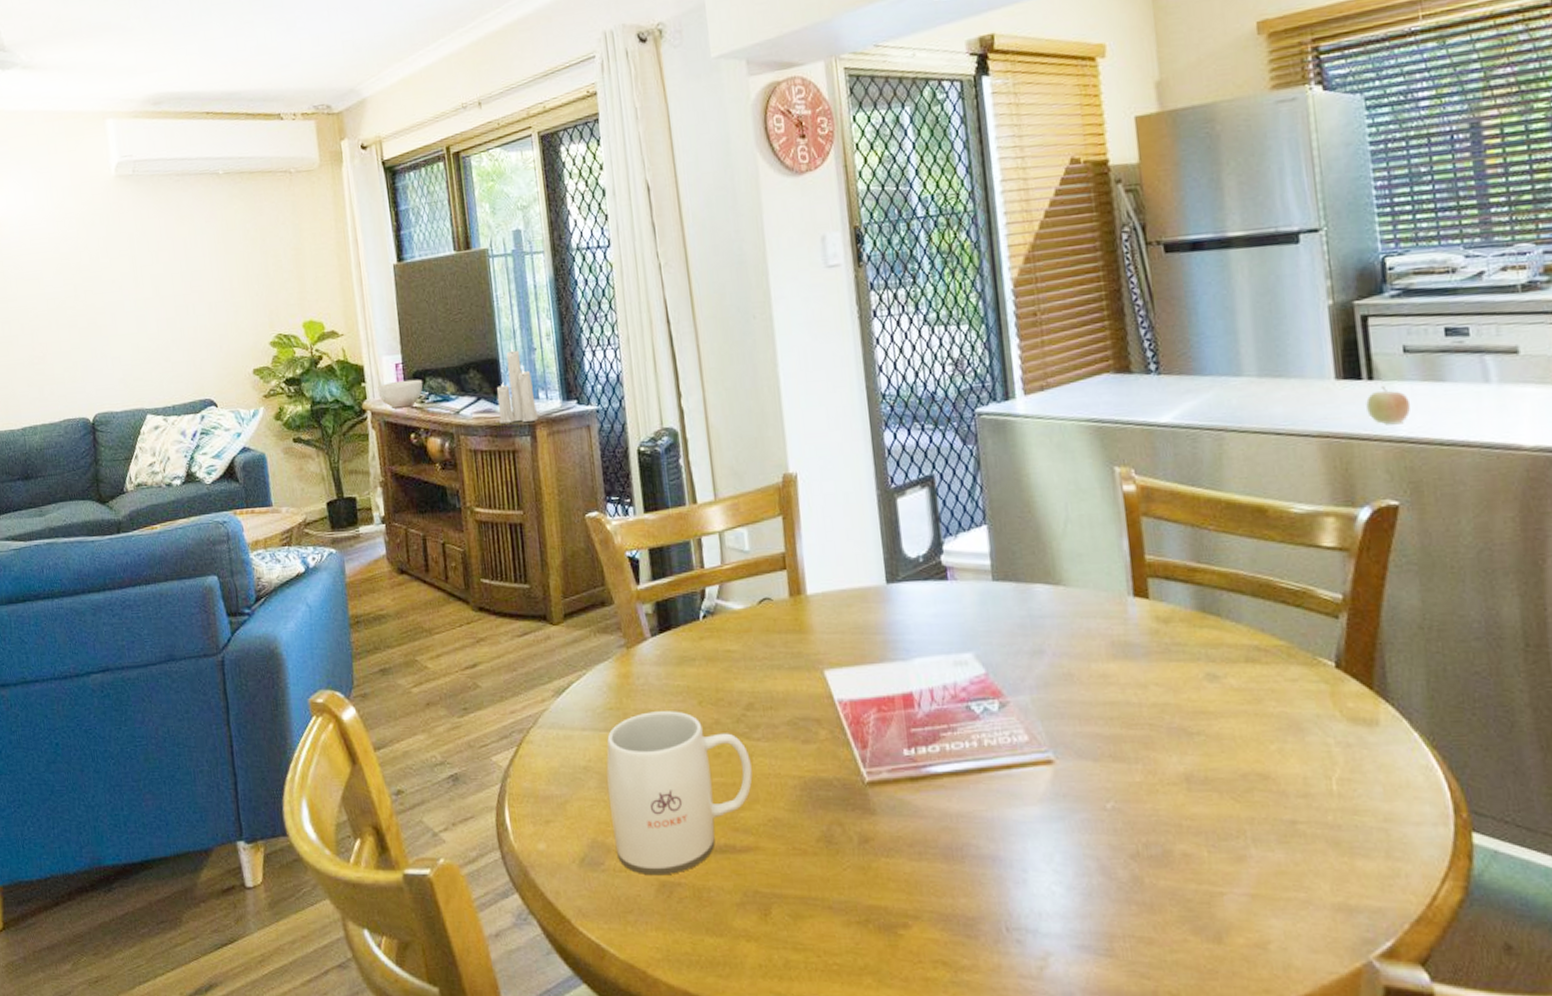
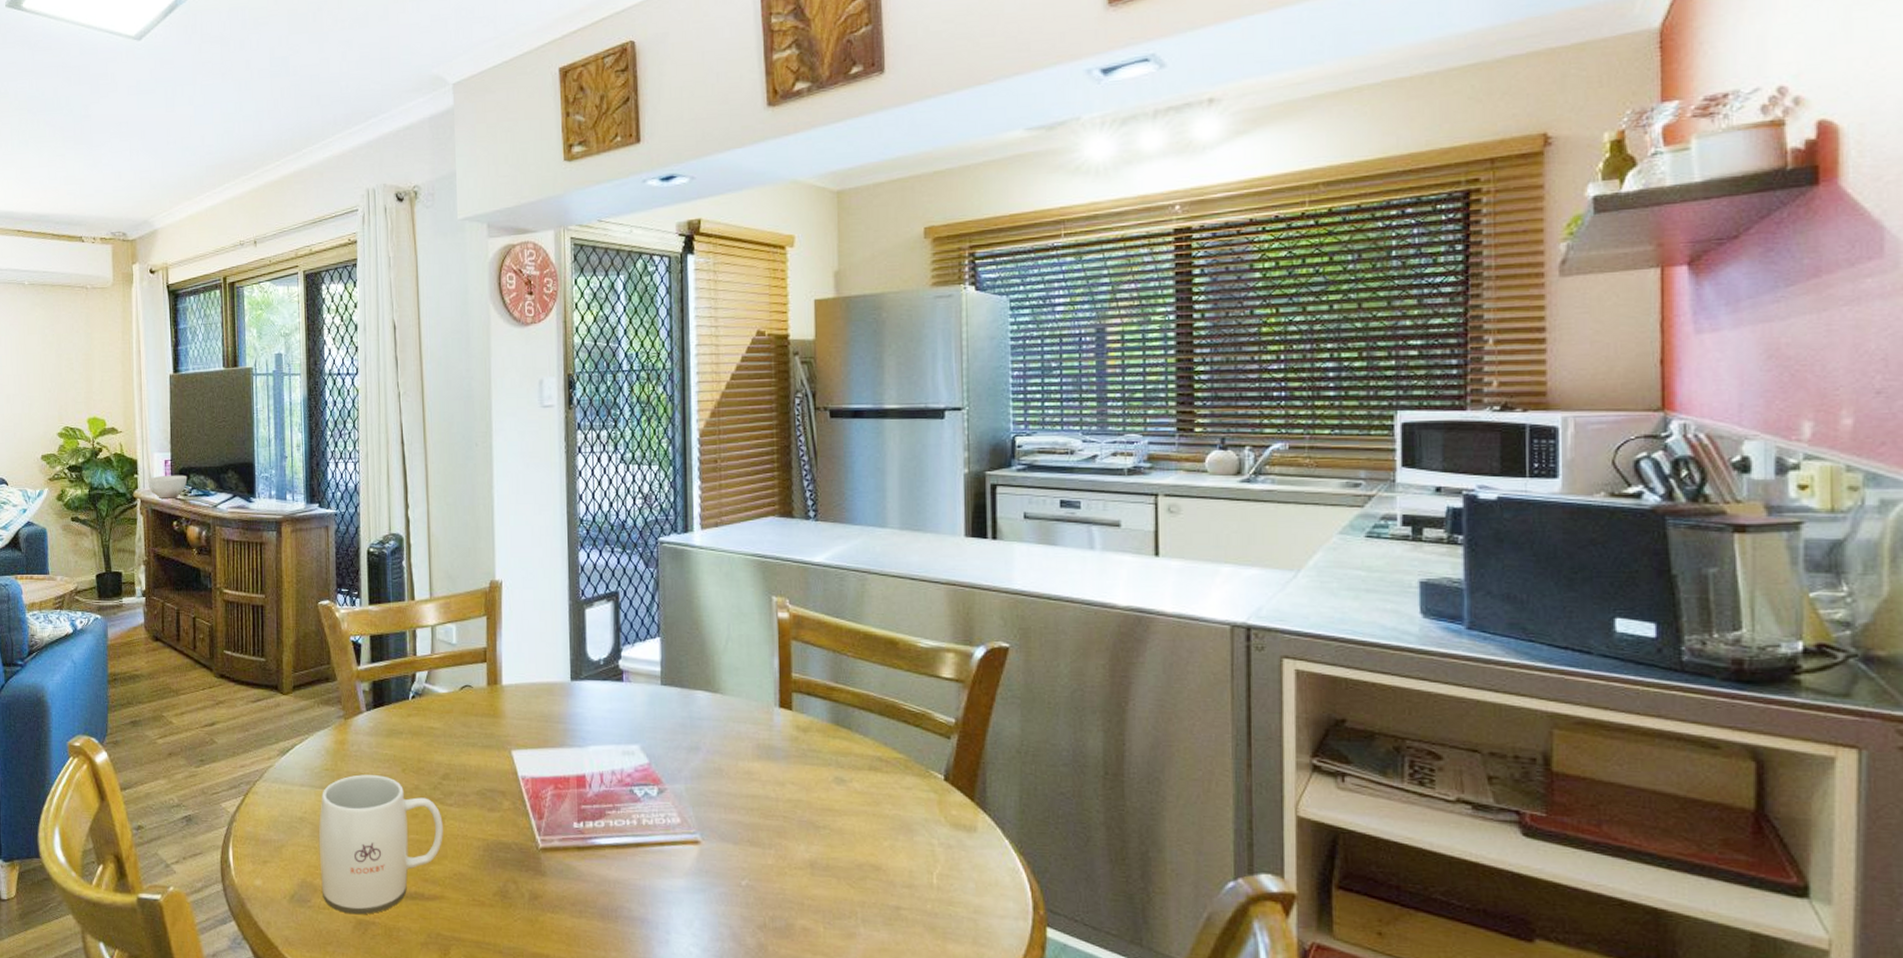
candle: present [497,342,539,424] -> none [250,449,285,519]
fruit: present [1366,387,1411,425] -> none [989,546,1027,579]

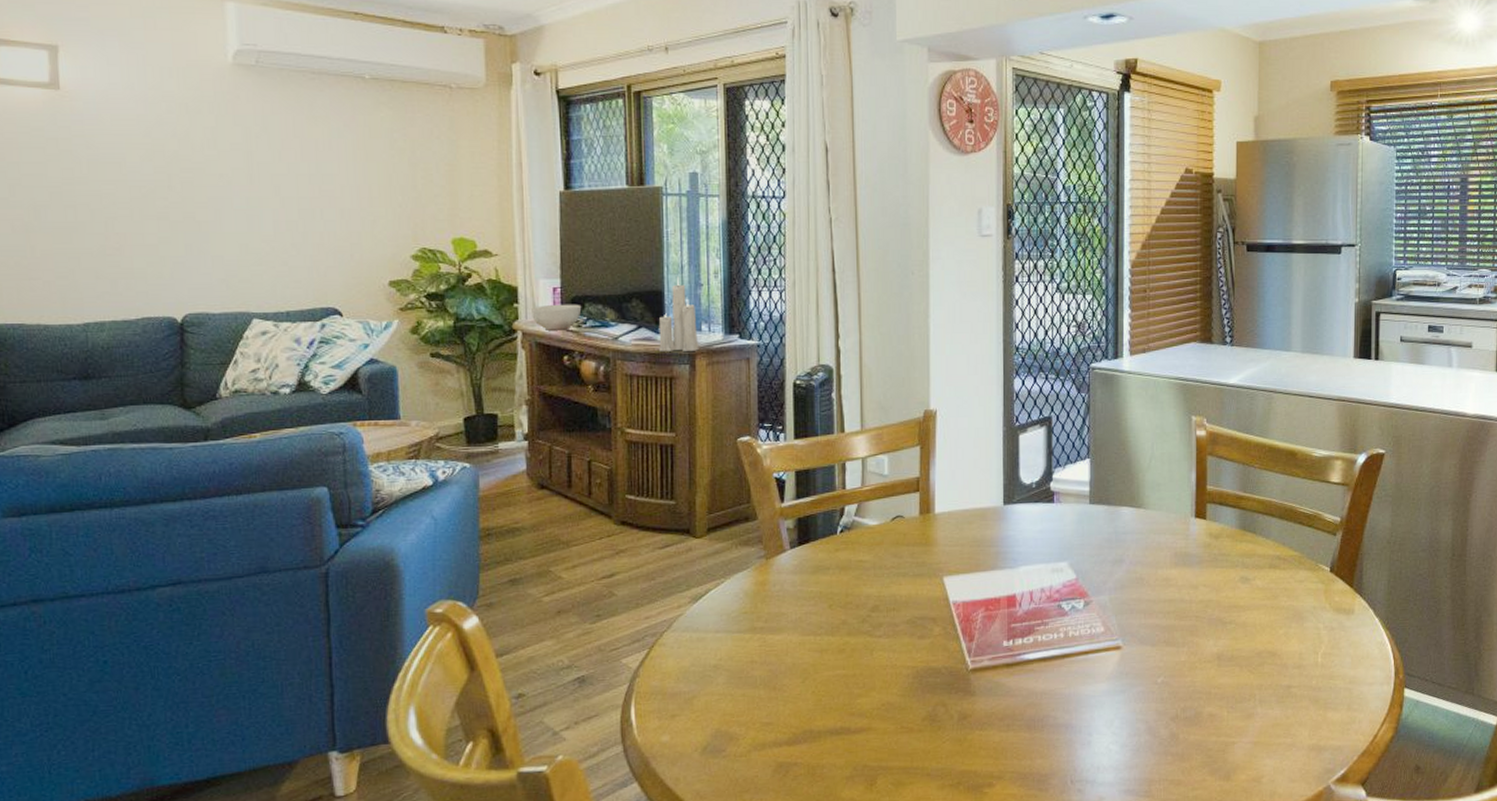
candle: none [250,449,285,519] -> present [658,276,700,352]
mug: present [318,774,443,915] -> none [735,613,871,758]

